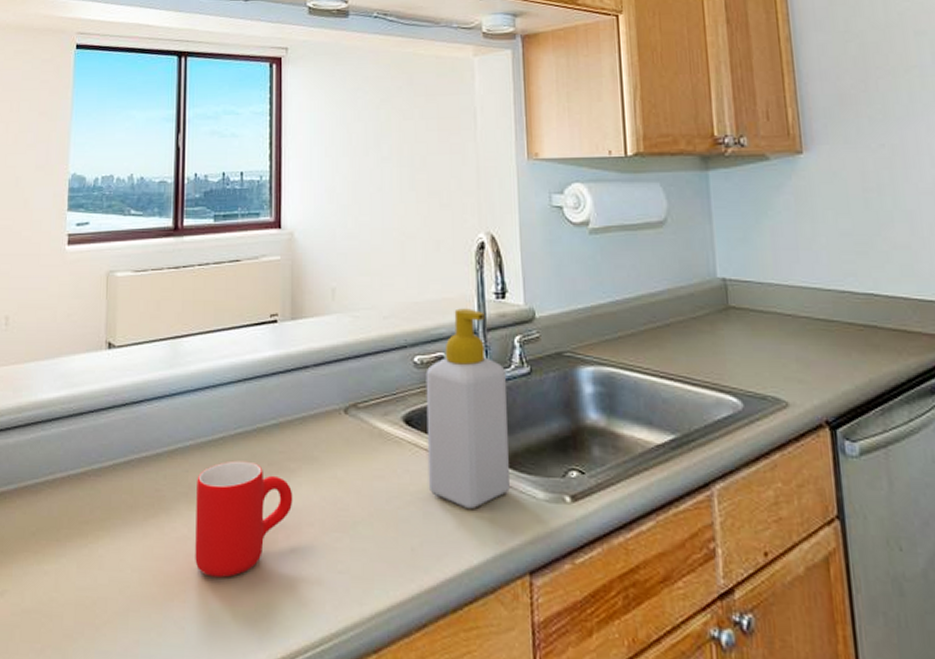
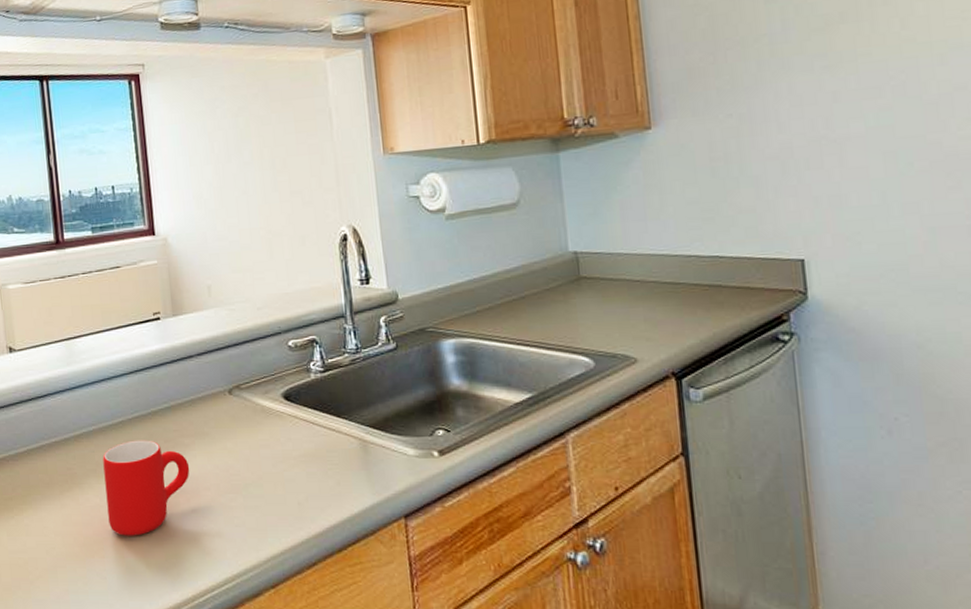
soap bottle: present [425,308,510,509] -> none [300,295,383,467]

